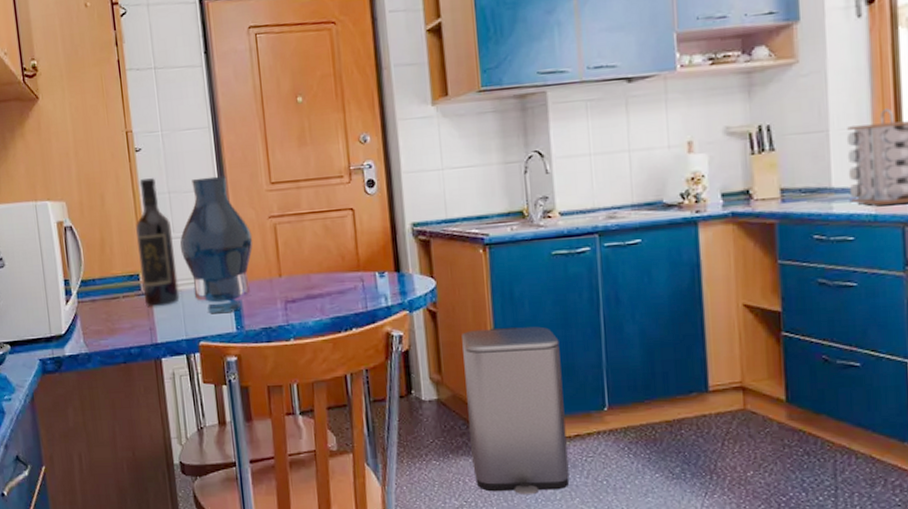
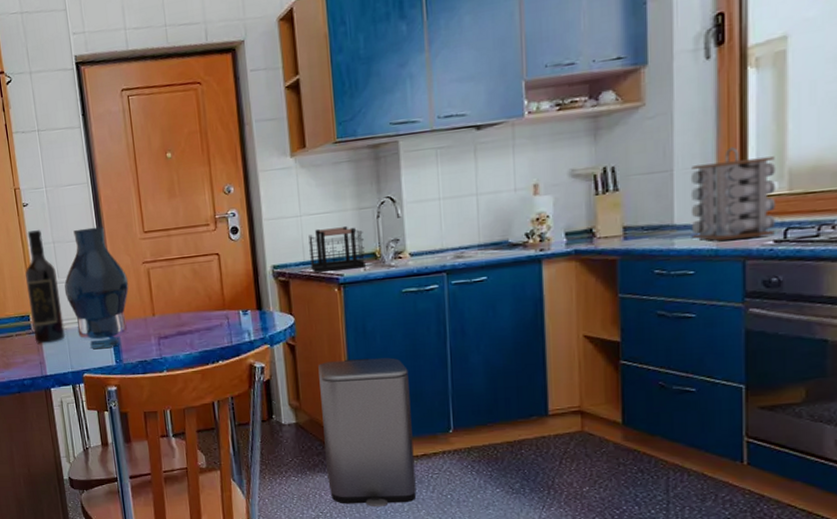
dish rack: none [451,181,513,232] -> present [308,225,366,273]

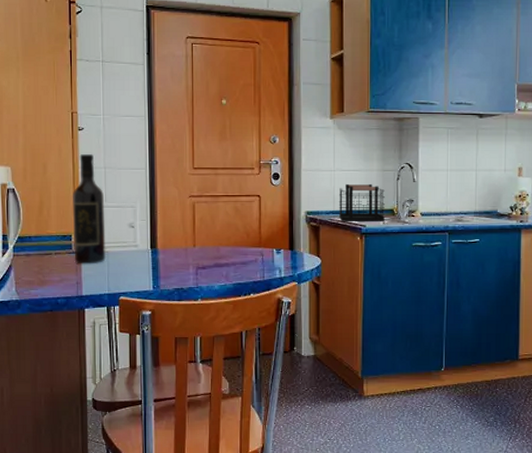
vase: present [64,226,129,350] -> none [110,158,174,274]
pedal bin: present [318,357,417,508] -> none [337,300,412,436]

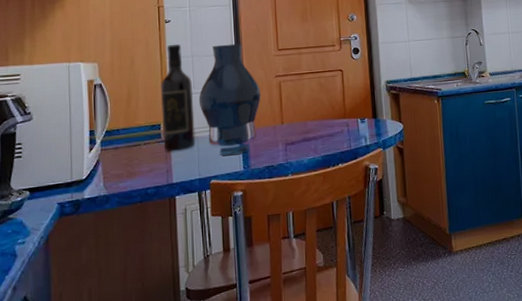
vase: none [110,158,174,274] -> present [198,43,261,156]
dish rack: present [338,183,385,221] -> none [414,50,458,87]

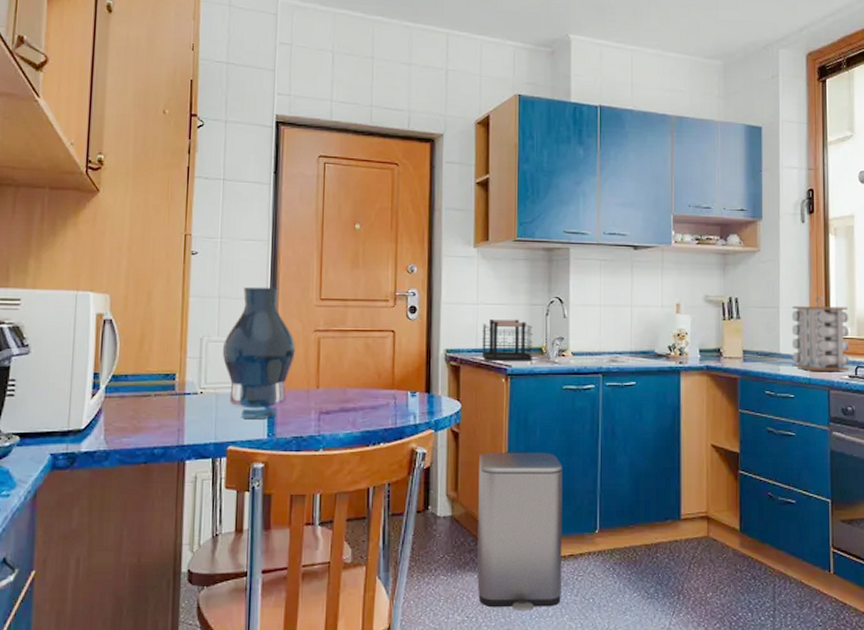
wine bottle: present [160,44,197,153] -> none [176,281,217,408]
dish rack: none [414,50,458,87] -> present [481,318,533,361]
pedal bin: none [422,157,500,290] -> present [477,451,563,612]

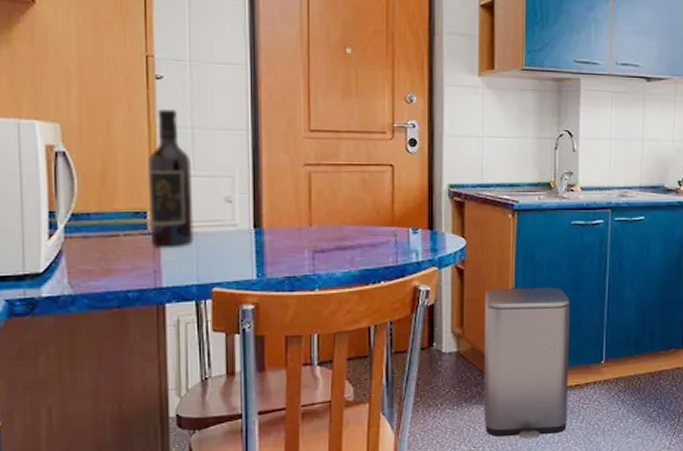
wine bottle: none [176,281,217,408] -> present [147,110,196,249]
vase: present [222,286,296,420] -> none [199,116,284,260]
dish rack: present [481,318,533,361] -> none [487,152,541,196]

